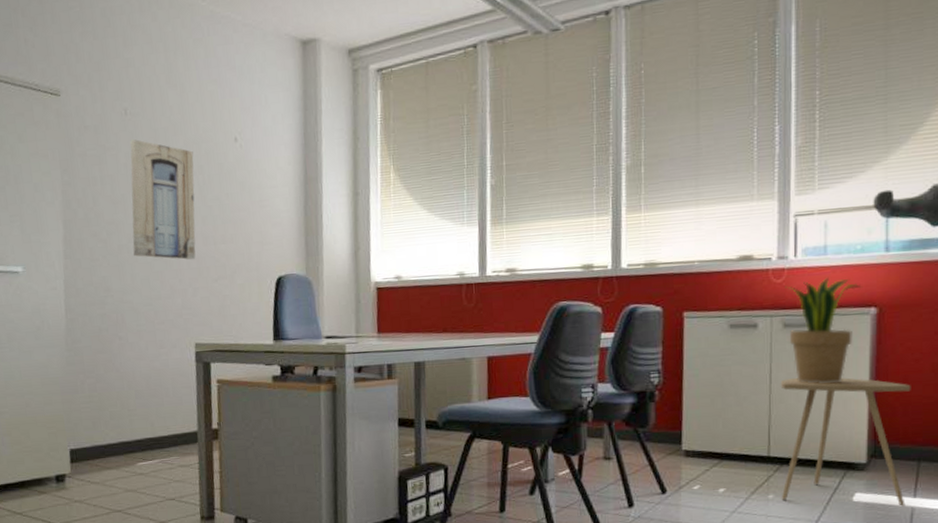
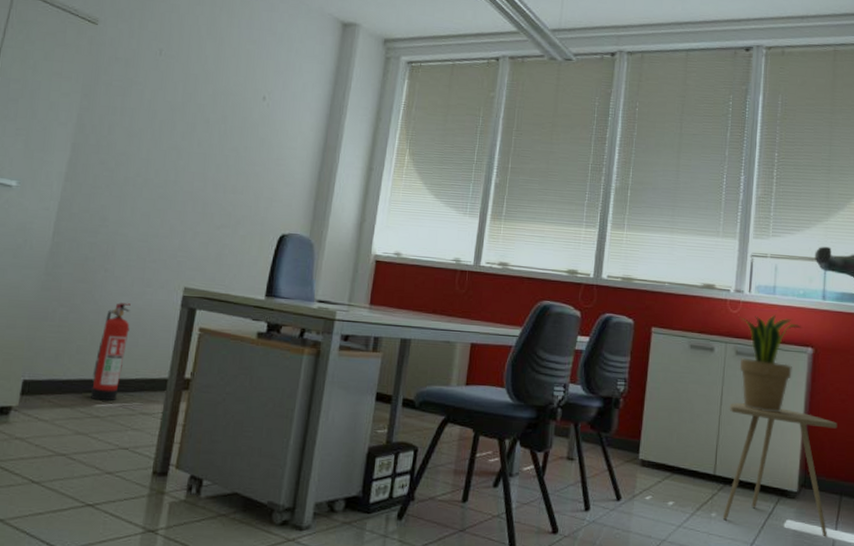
fire extinguisher: none [128,366,155,459] -> present [90,303,131,401]
wall art: present [130,139,196,260] -> none [139,79,220,204]

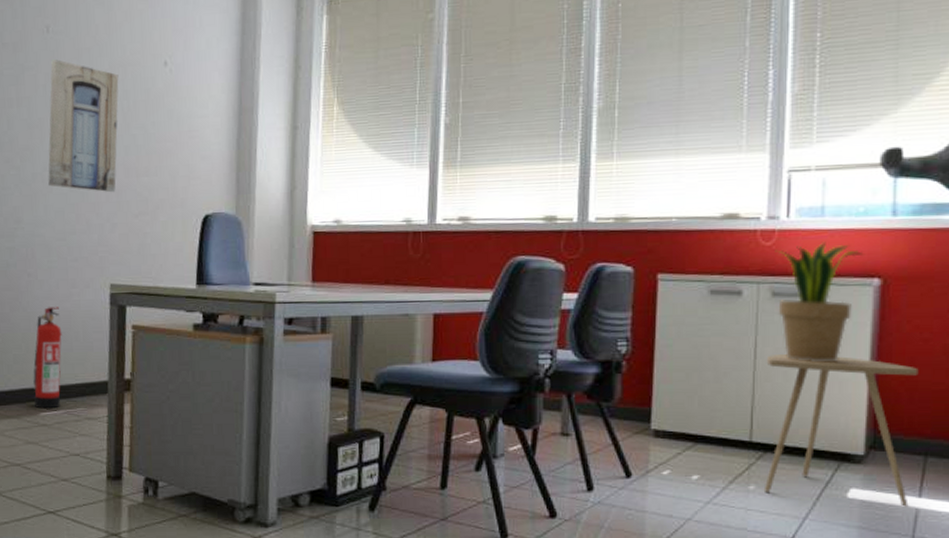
wall art: none [139,79,220,204] -> present [48,59,119,193]

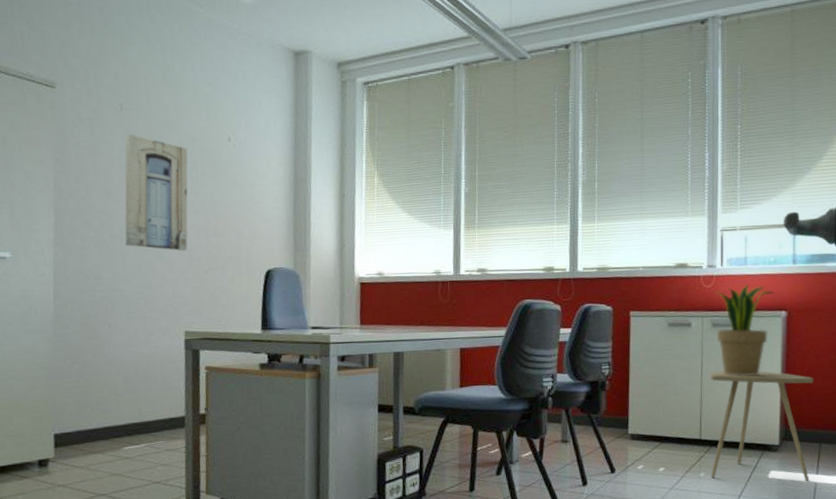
fire extinguisher: present [32,307,62,409] -> none [115,353,142,444]

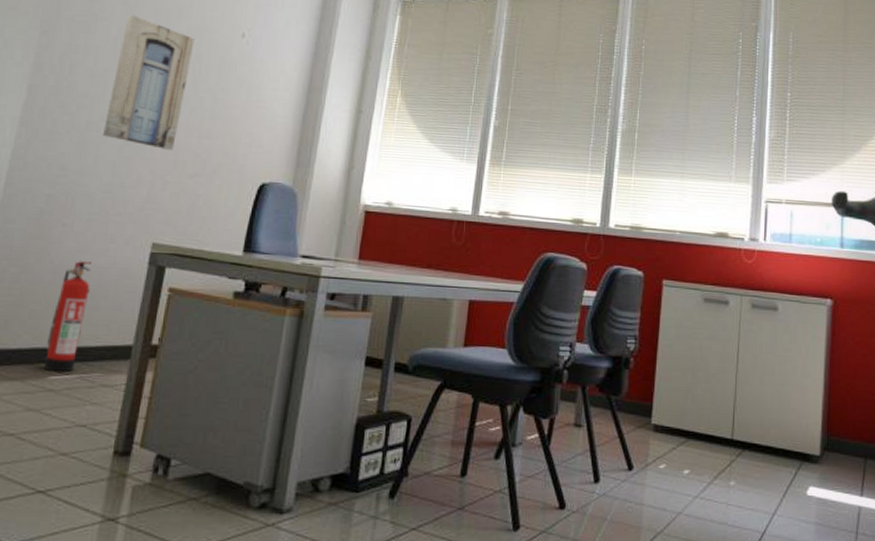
fire extinguisher: none [115,353,142,444] -> present [43,261,92,372]
side table: present [709,371,814,482] -> none [741,360,860,505]
potted plant: present [714,284,775,376] -> none [755,264,820,370]

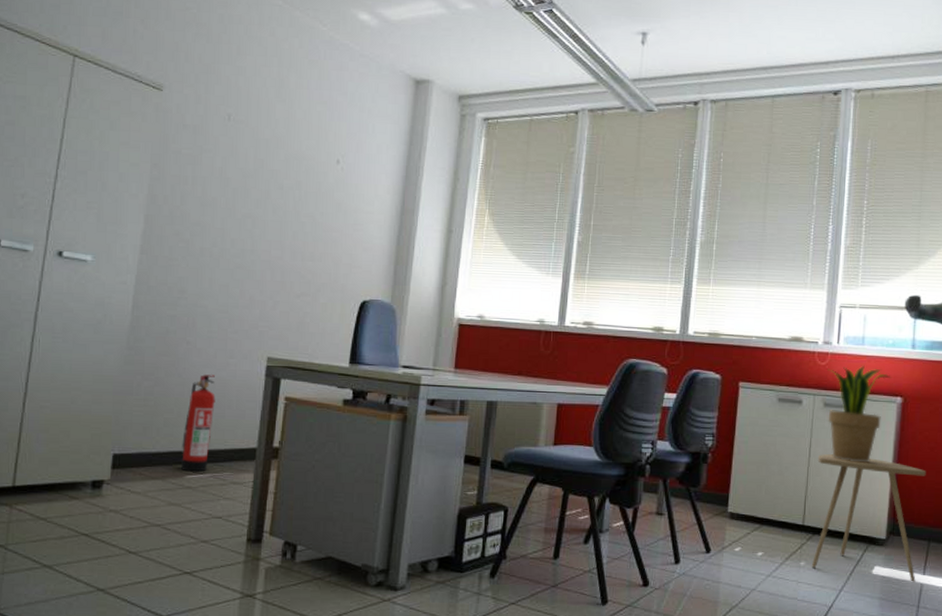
wall art: present [103,14,195,151] -> none [216,146,293,273]
side table: none [741,360,860,505] -> present [811,454,926,582]
potted plant: none [755,264,820,370] -> present [828,365,891,463]

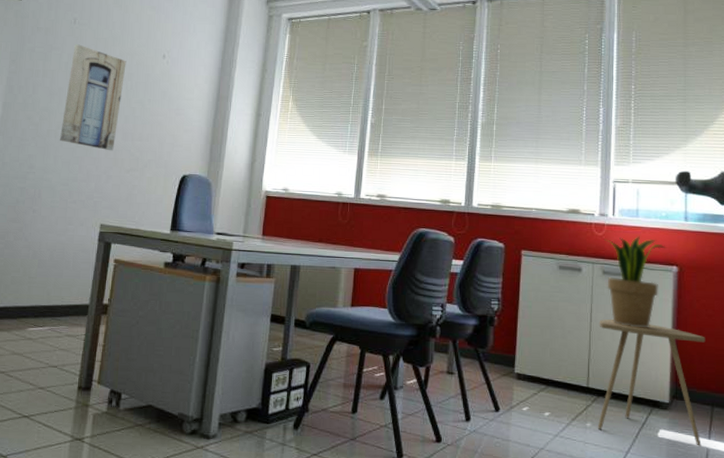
fire extinguisher: present [180,375,215,472] -> none [23,239,56,325]
wall art: none [216,146,293,273] -> present [60,44,126,151]

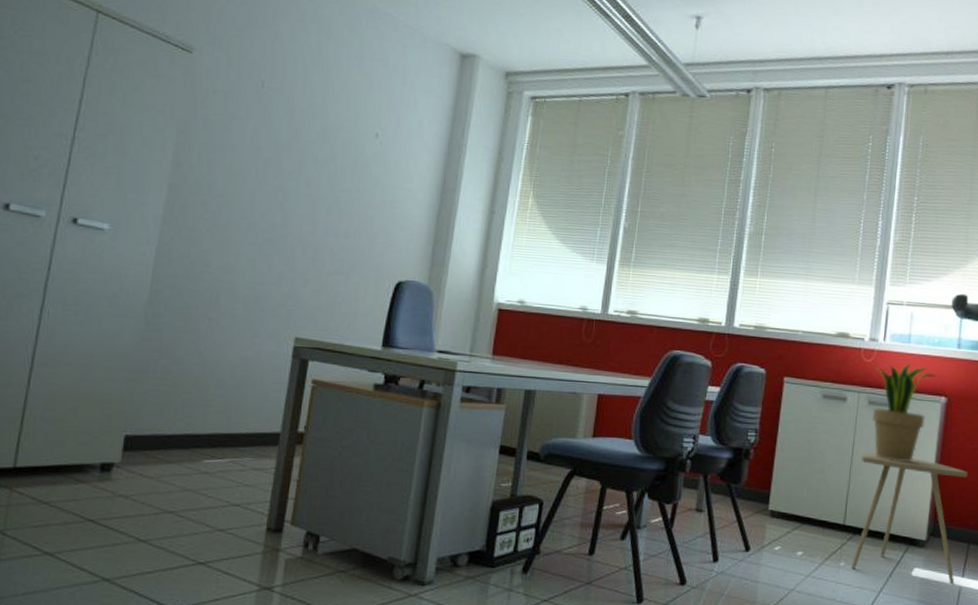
wall art: present [60,44,126,151] -> none [243,114,329,249]

